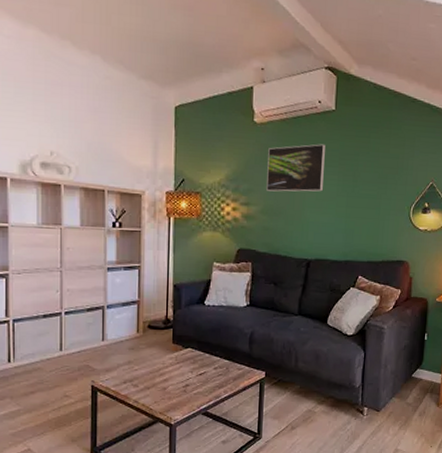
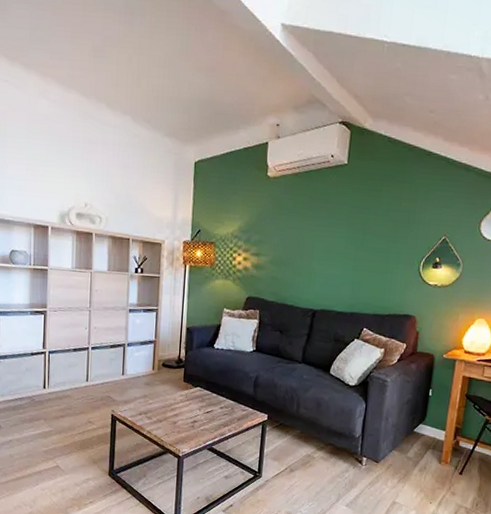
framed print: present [266,144,325,192] -> none [276,197,336,244]

